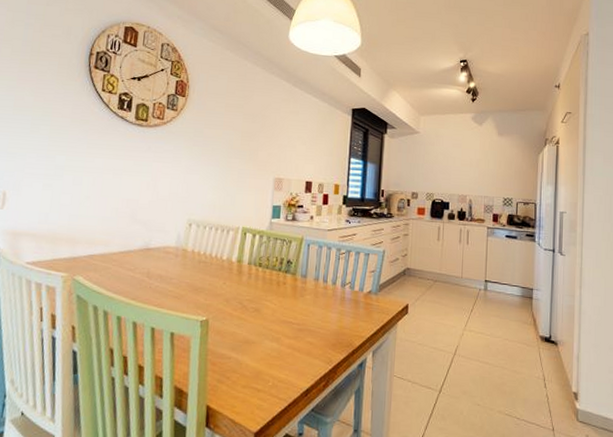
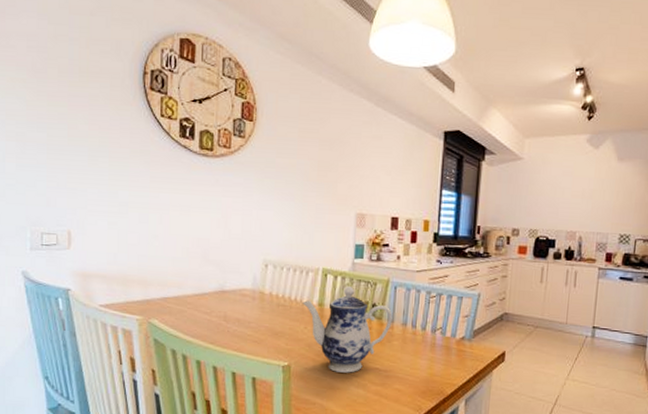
teapot: none [223,244,306,327] -> present [303,286,393,373]

